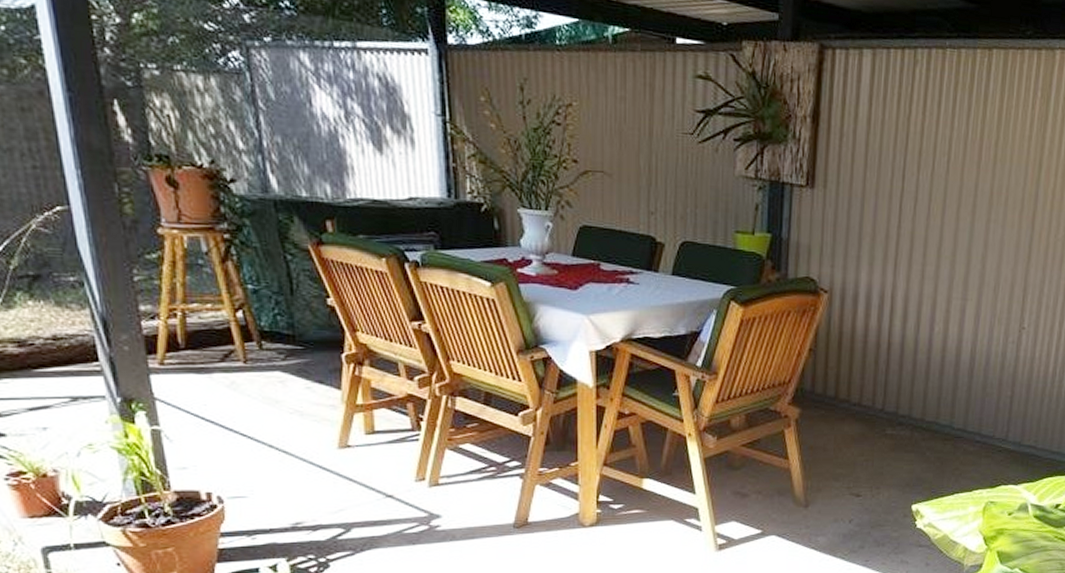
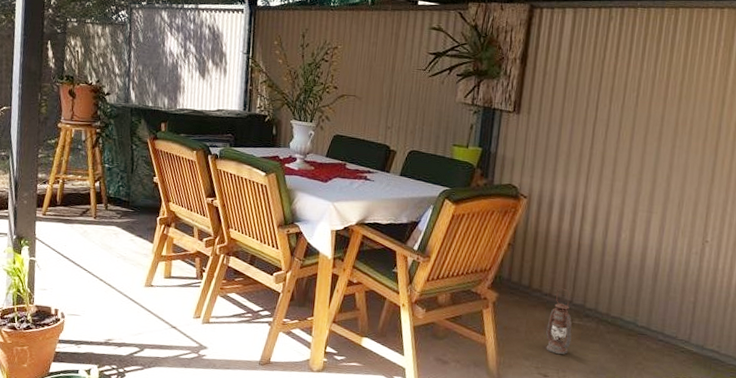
lantern: none [857,395,885,471] -> present [546,288,572,355]

